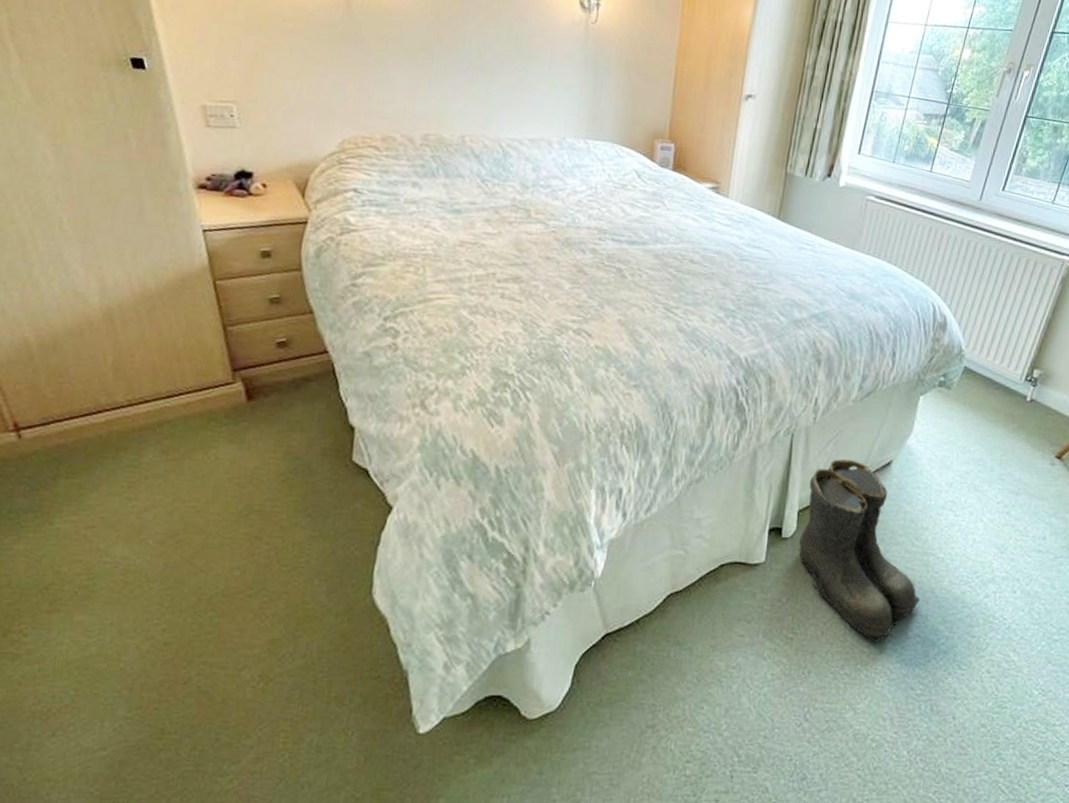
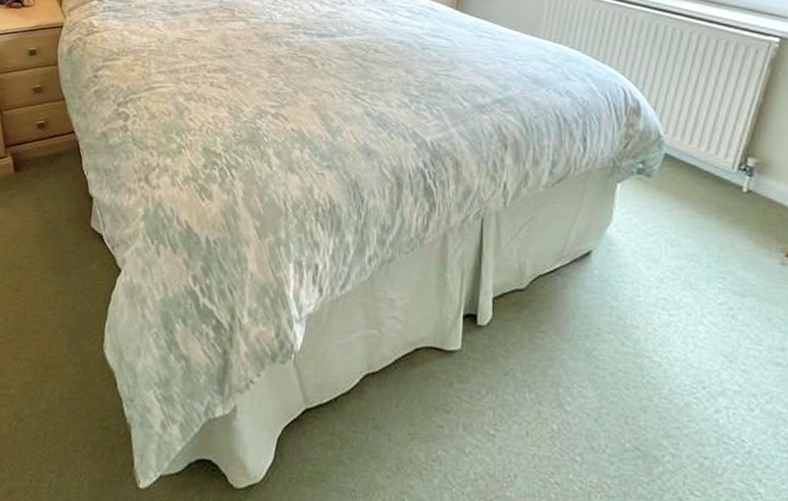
boots: present [798,459,920,644] -> none [496,246,636,453]

